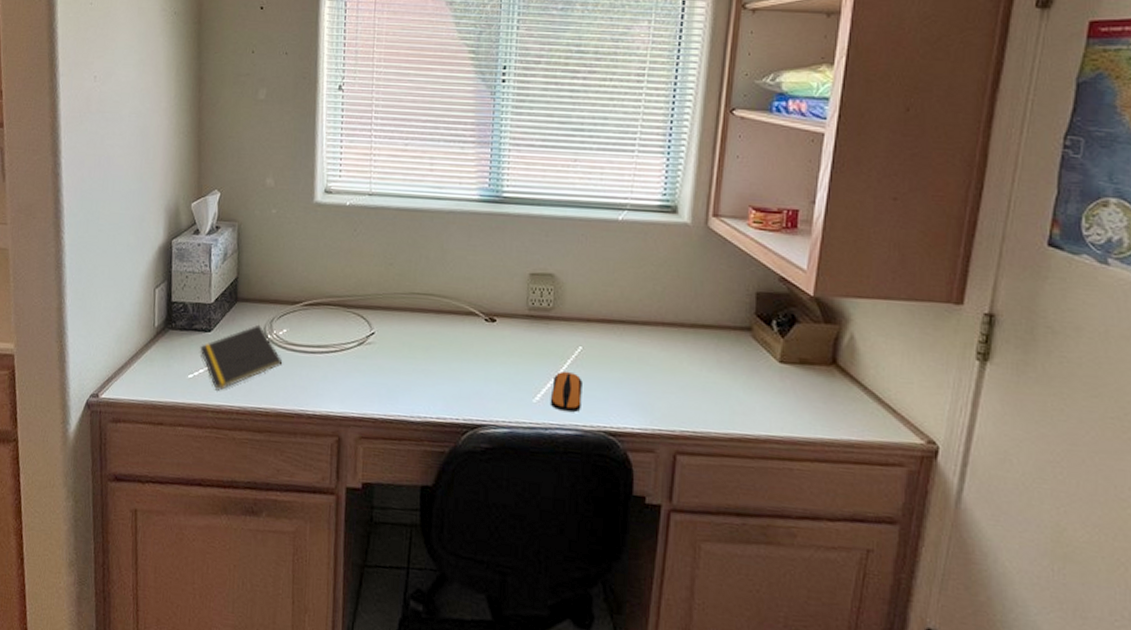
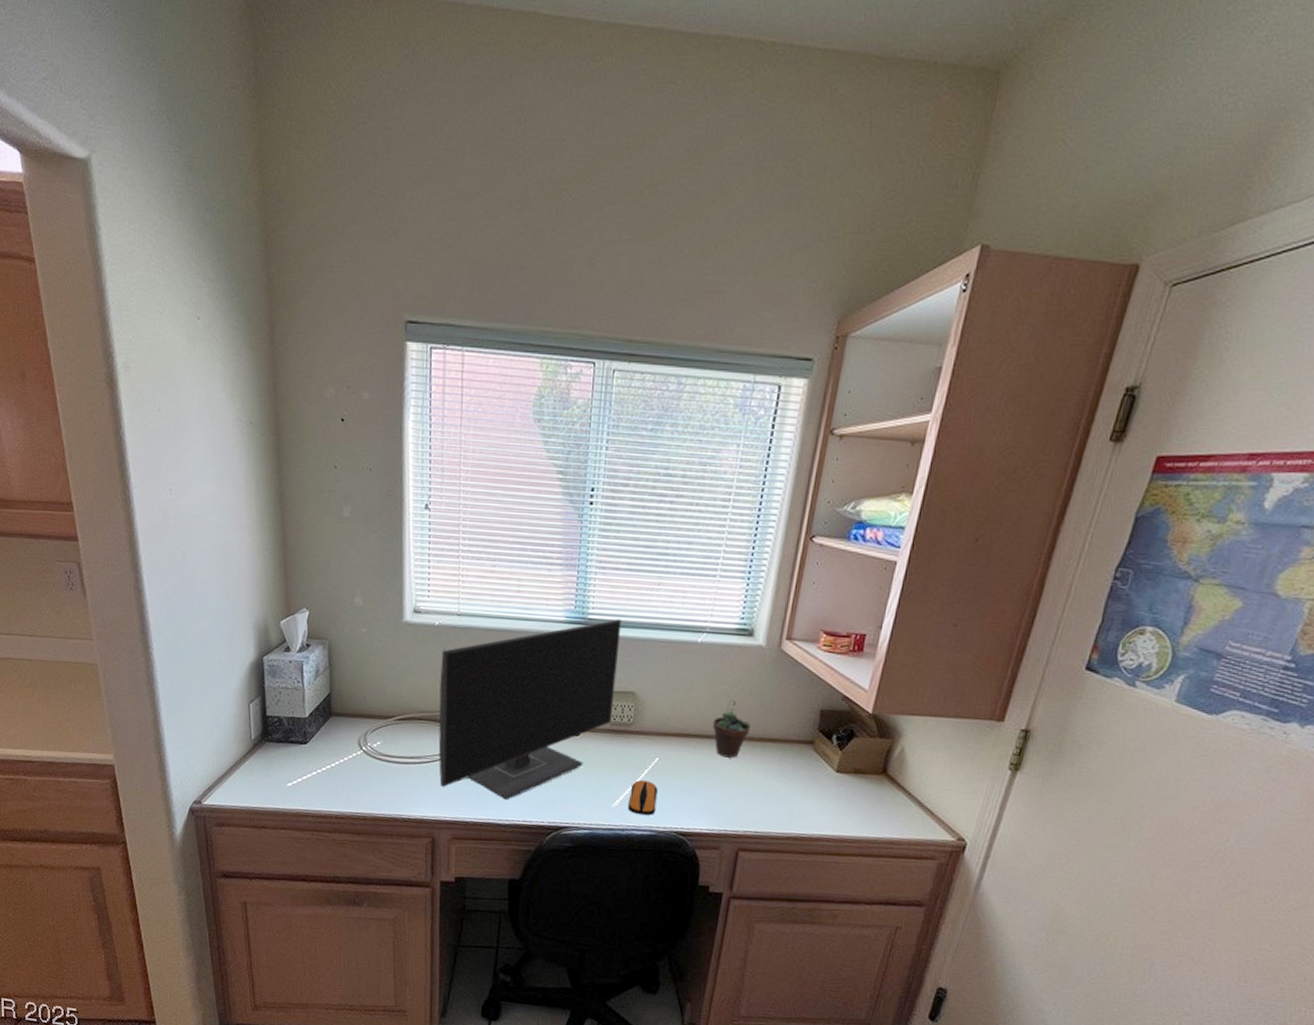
notepad: present [200,324,283,391] -> none [297,737,378,798]
monitor: none [347,197,538,394] -> present [438,619,622,800]
succulent plant: none [639,282,681,347] -> present [712,700,751,758]

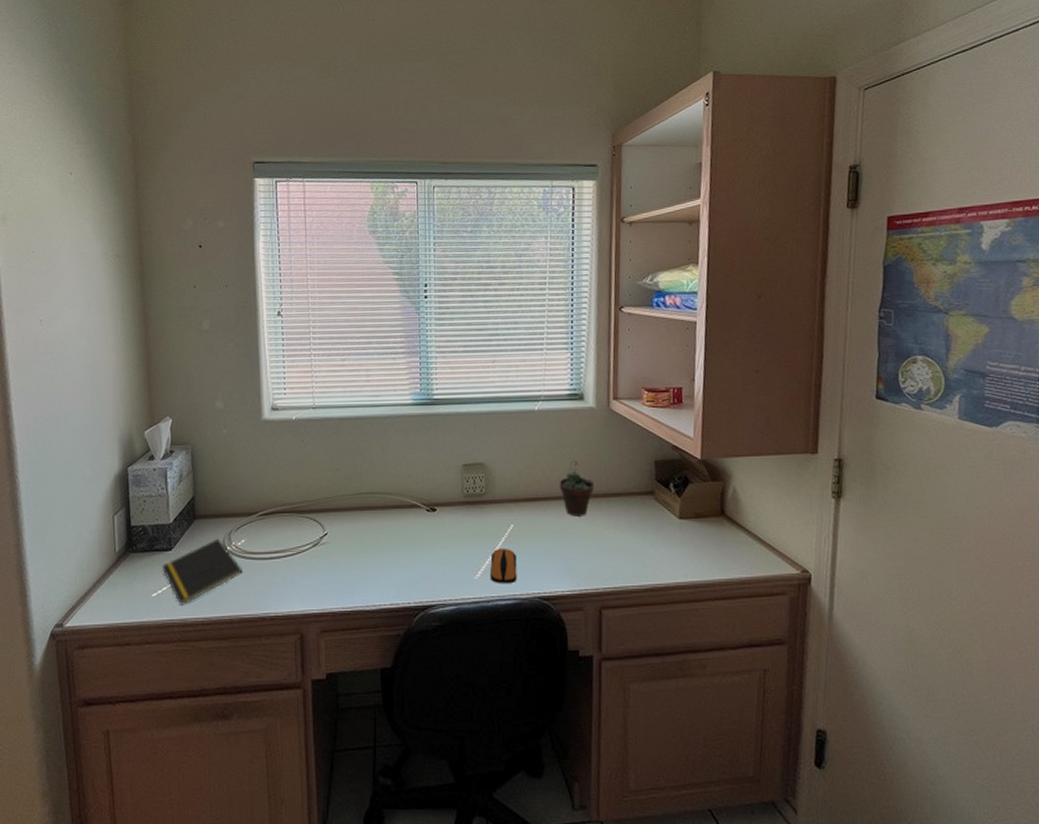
notepad: none [297,737,378,798] -> present [162,538,243,605]
monitor: present [438,619,622,800] -> none [300,396,466,585]

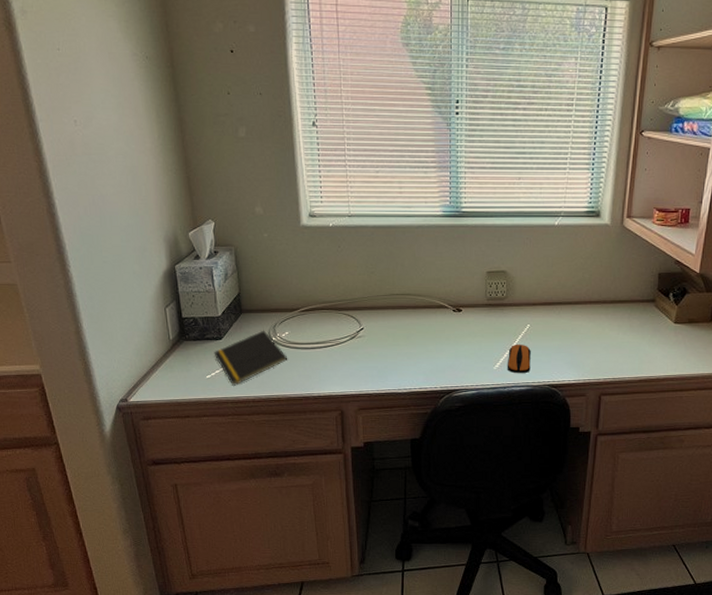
succulent plant: present [559,460,595,516] -> none [572,271,604,319]

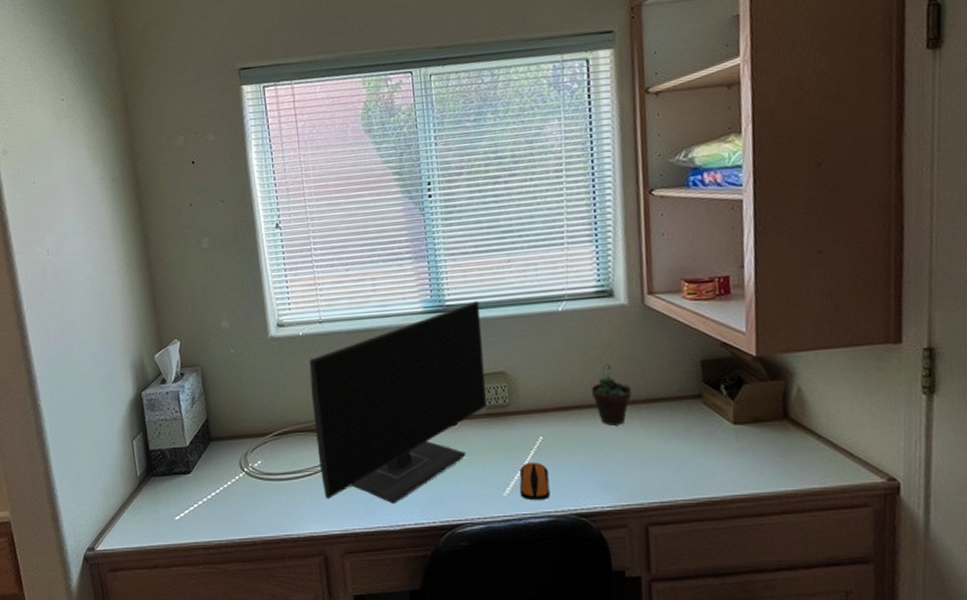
notepad: present [214,330,288,386] -> none [182,460,262,528]
monitor: none [337,210,491,372] -> present [309,301,487,504]
succulent plant: none [572,271,604,319] -> present [590,364,632,426]

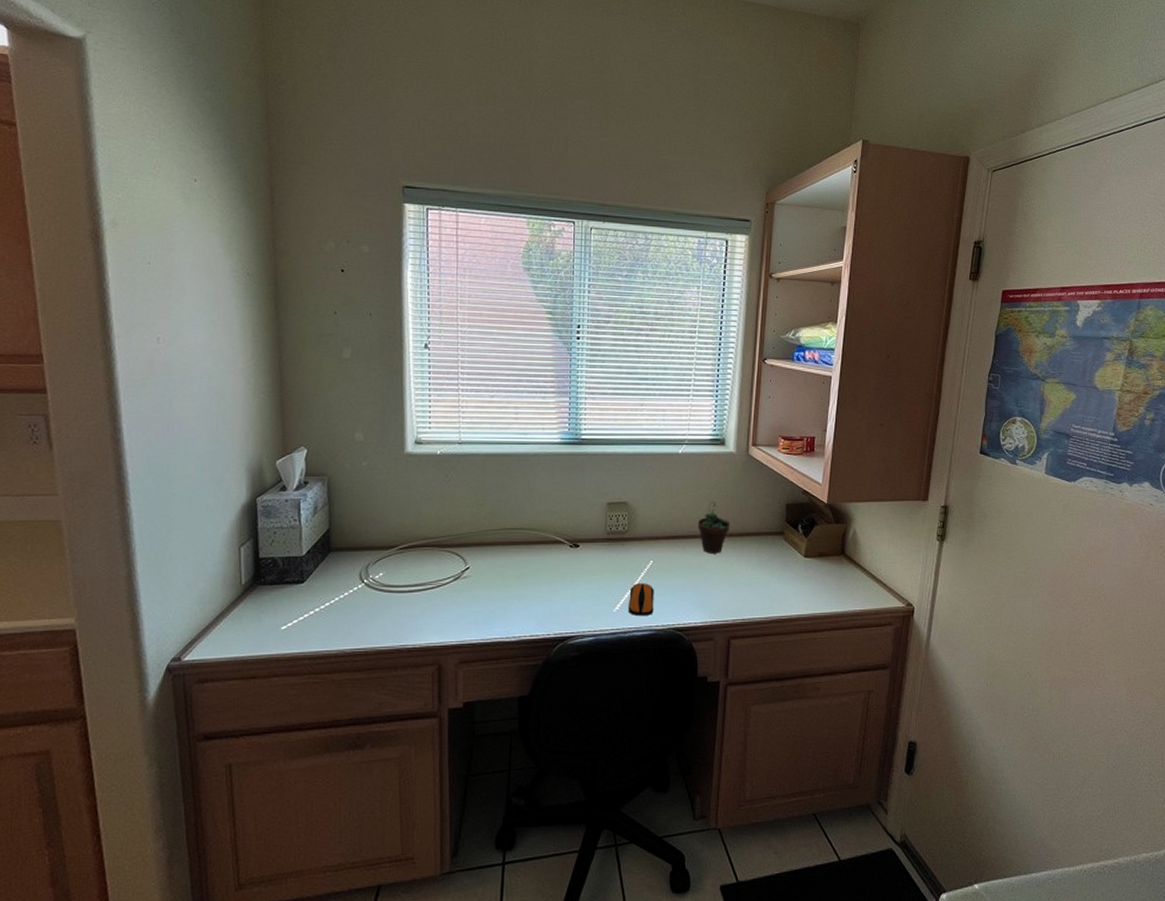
monitor: present [309,301,487,504] -> none [442,437,612,617]

